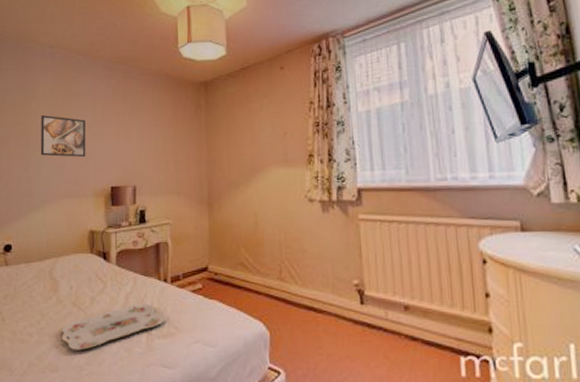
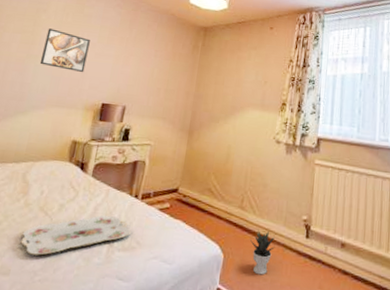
potted plant: none [295,300,326,350] -> present [249,229,275,275]

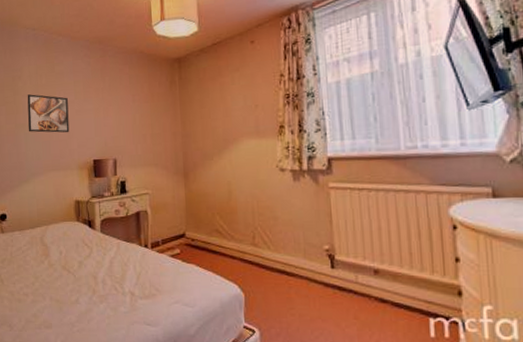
serving tray: present [20,215,131,256] -> none [53,268,148,309]
potted plant: present [249,229,275,275] -> none [268,265,298,311]

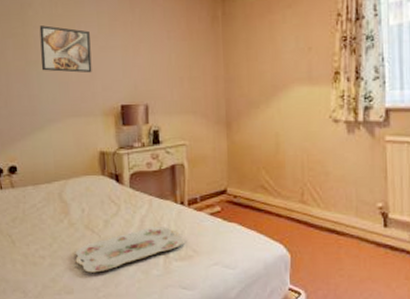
serving tray: none [53,268,148,309] -> present [75,227,184,273]

